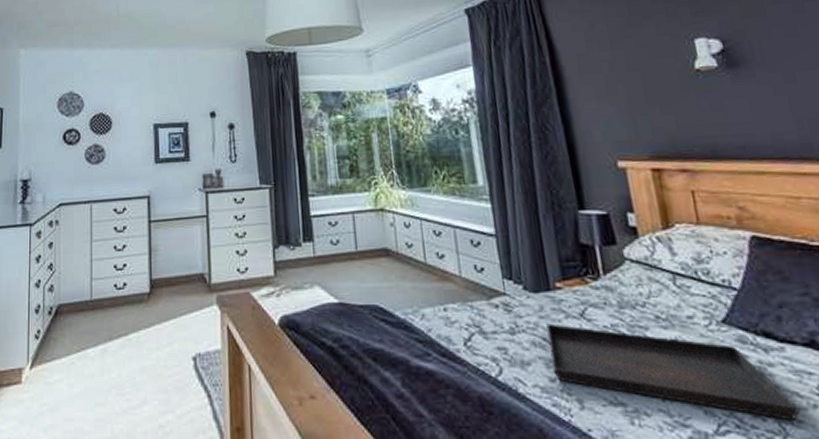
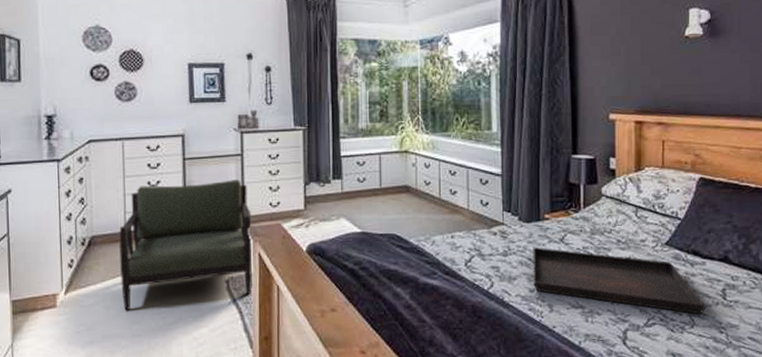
armchair: none [85,243,221,390] -> present [119,179,253,311]

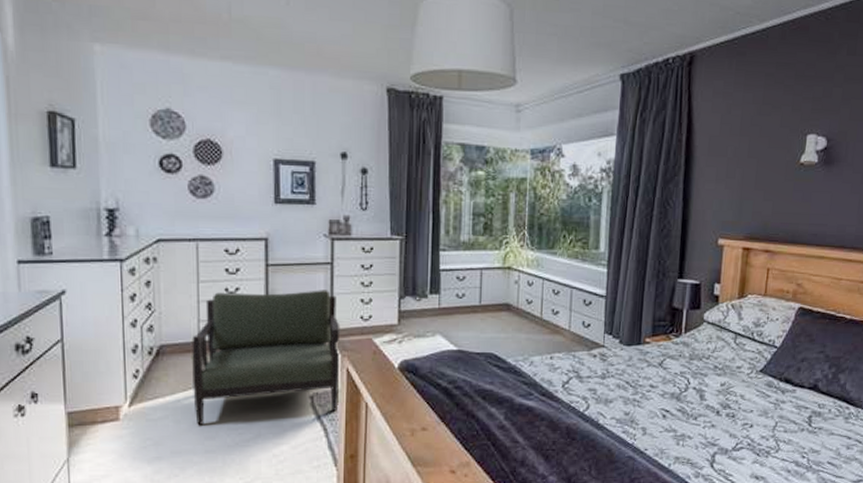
serving tray: present [533,247,706,315] -> none [629,370,792,440]

